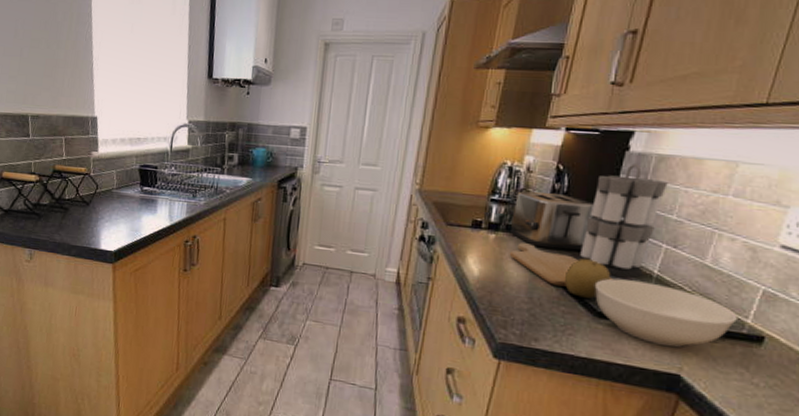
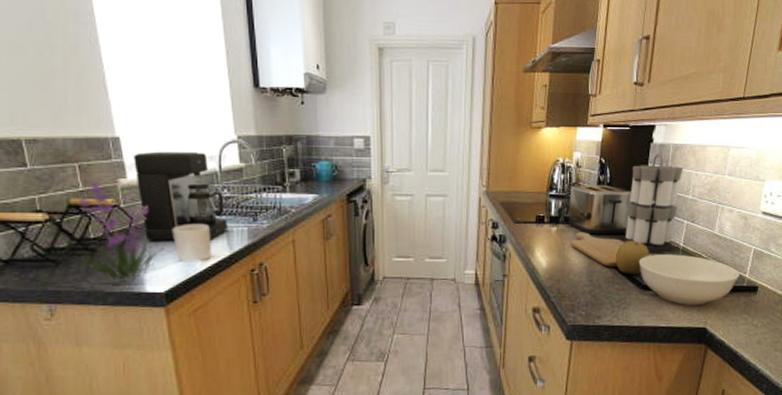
plant: none [55,151,119,239] -> present [78,180,164,283]
coffee maker: none [105,130,172,210] -> present [134,151,228,241]
mug: none [126,194,157,229] -> present [171,223,211,263]

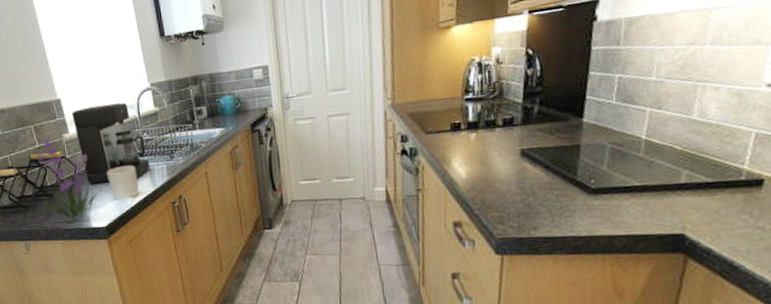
toaster: present [568,185,632,235] -> none [489,78,571,138]
chopping board: present [569,232,653,267] -> none [493,135,603,172]
fruit: present [615,241,650,274] -> none [552,138,599,178]
spice rack: present [622,153,683,253] -> none [560,32,642,151]
bowl: present [638,254,739,306] -> none [583,149,733,209]

